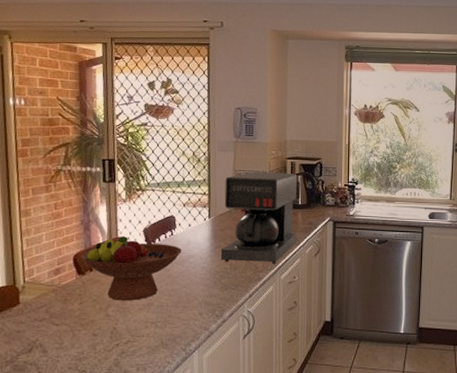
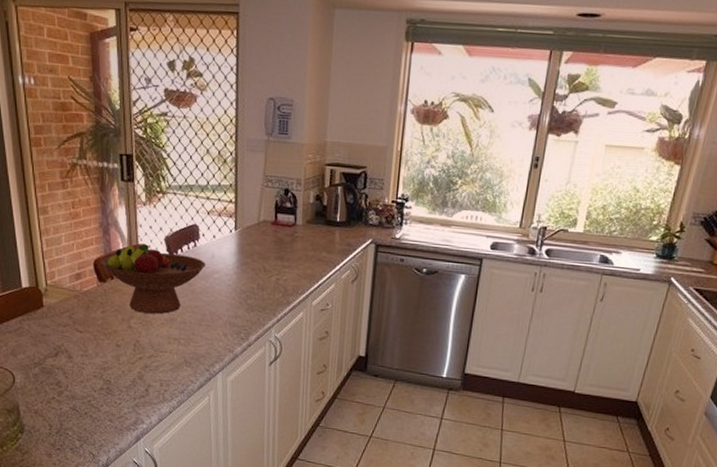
coffee maker: present [221,171,298,264] -> none [248,178,337,288]

